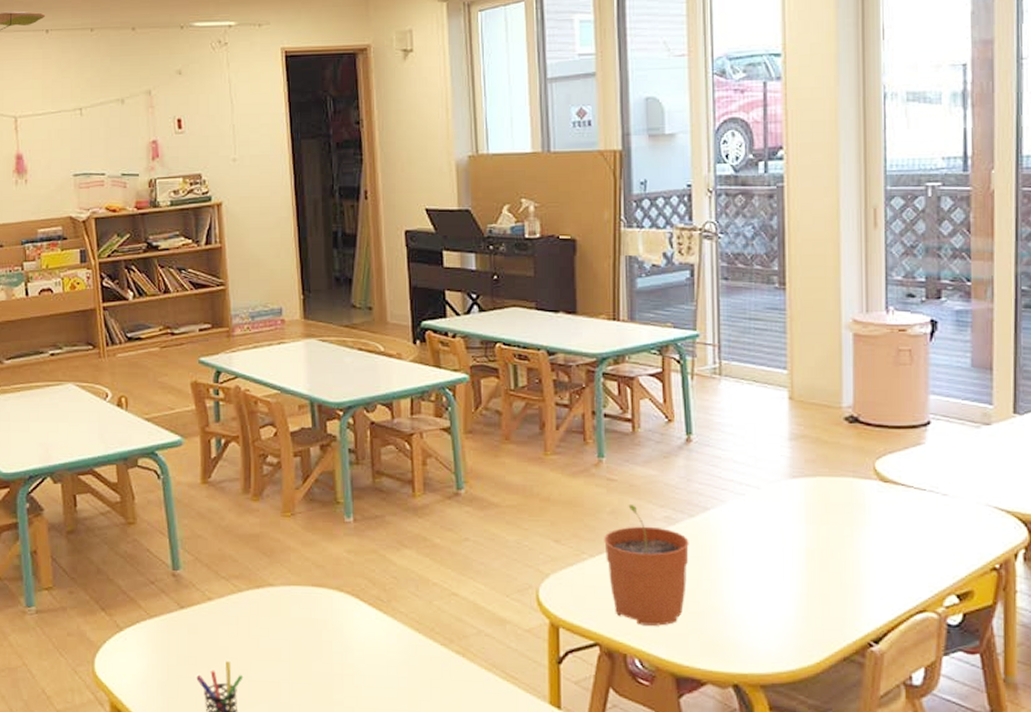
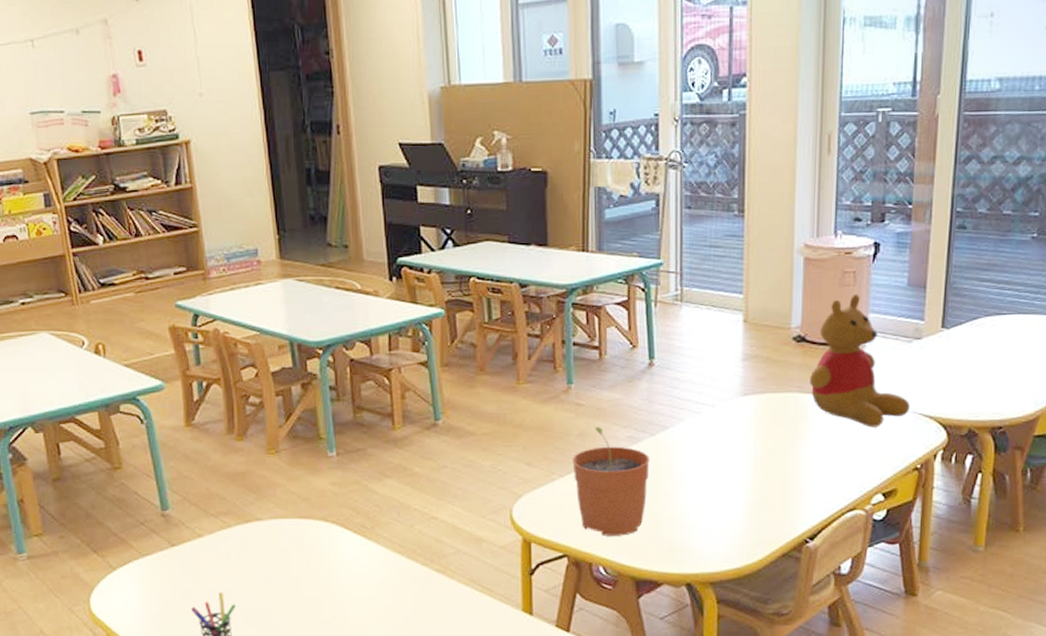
teddy bear: none [866,374,982,520] -> present [810,294,910,428]

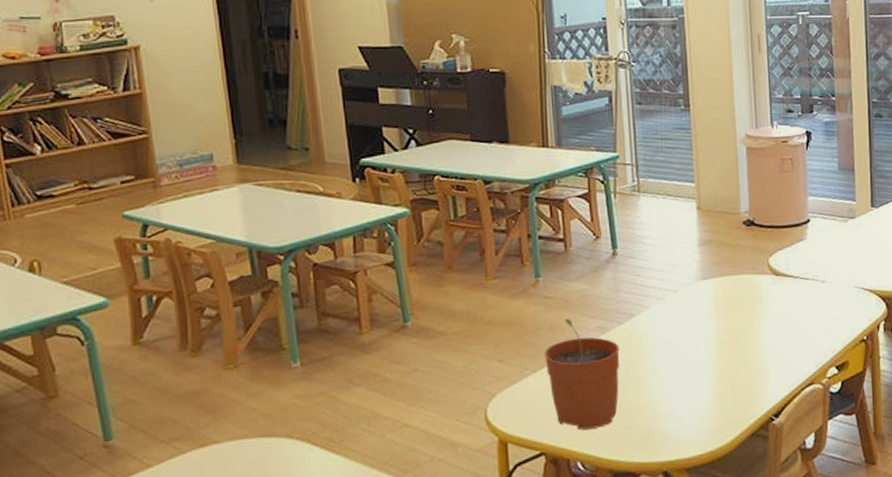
teddy bear: present [810,294,910,428] -> none [761,179,852,304]

